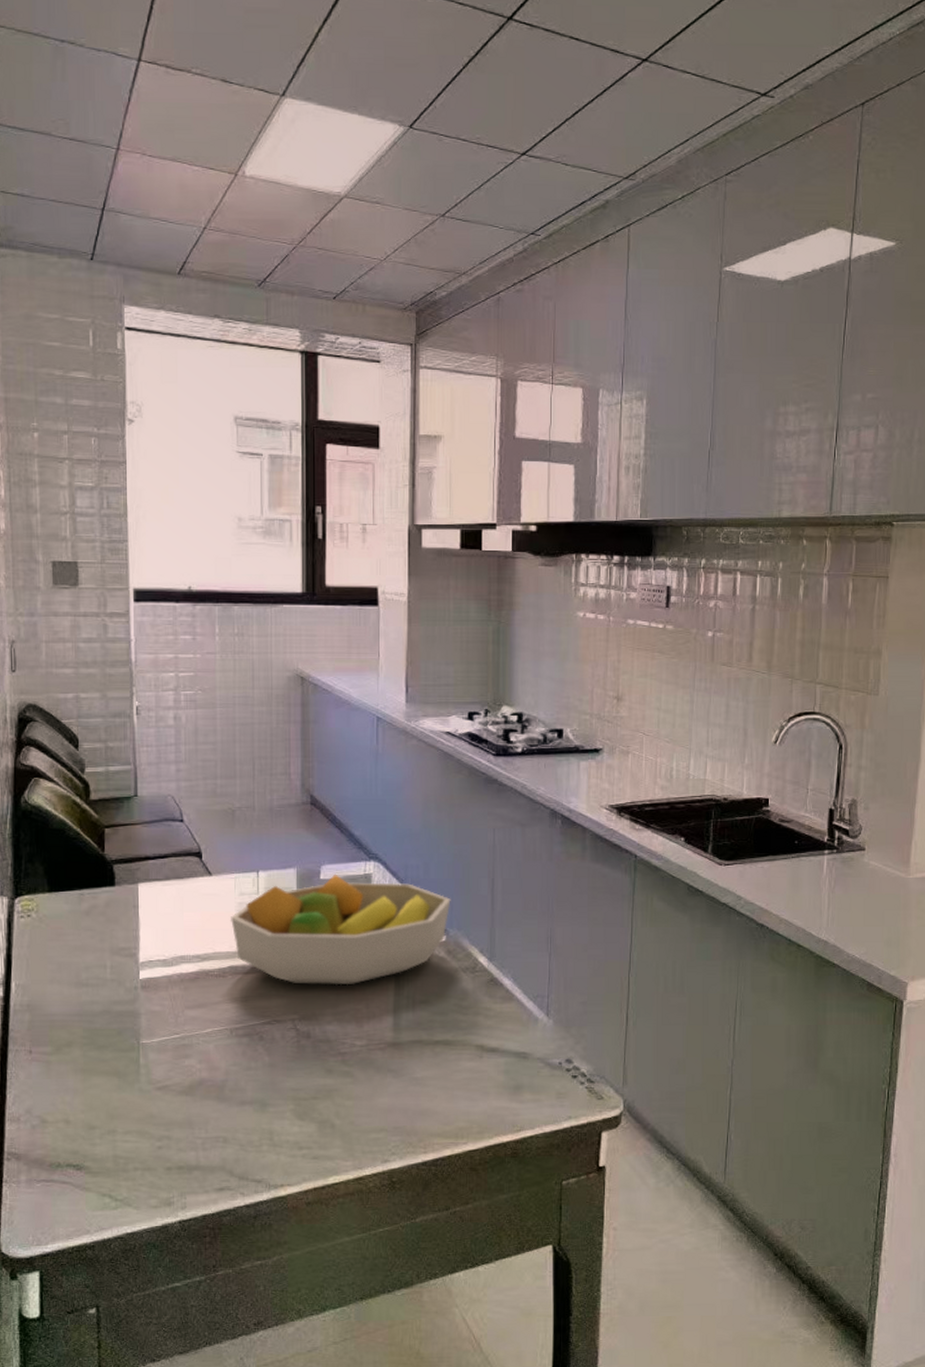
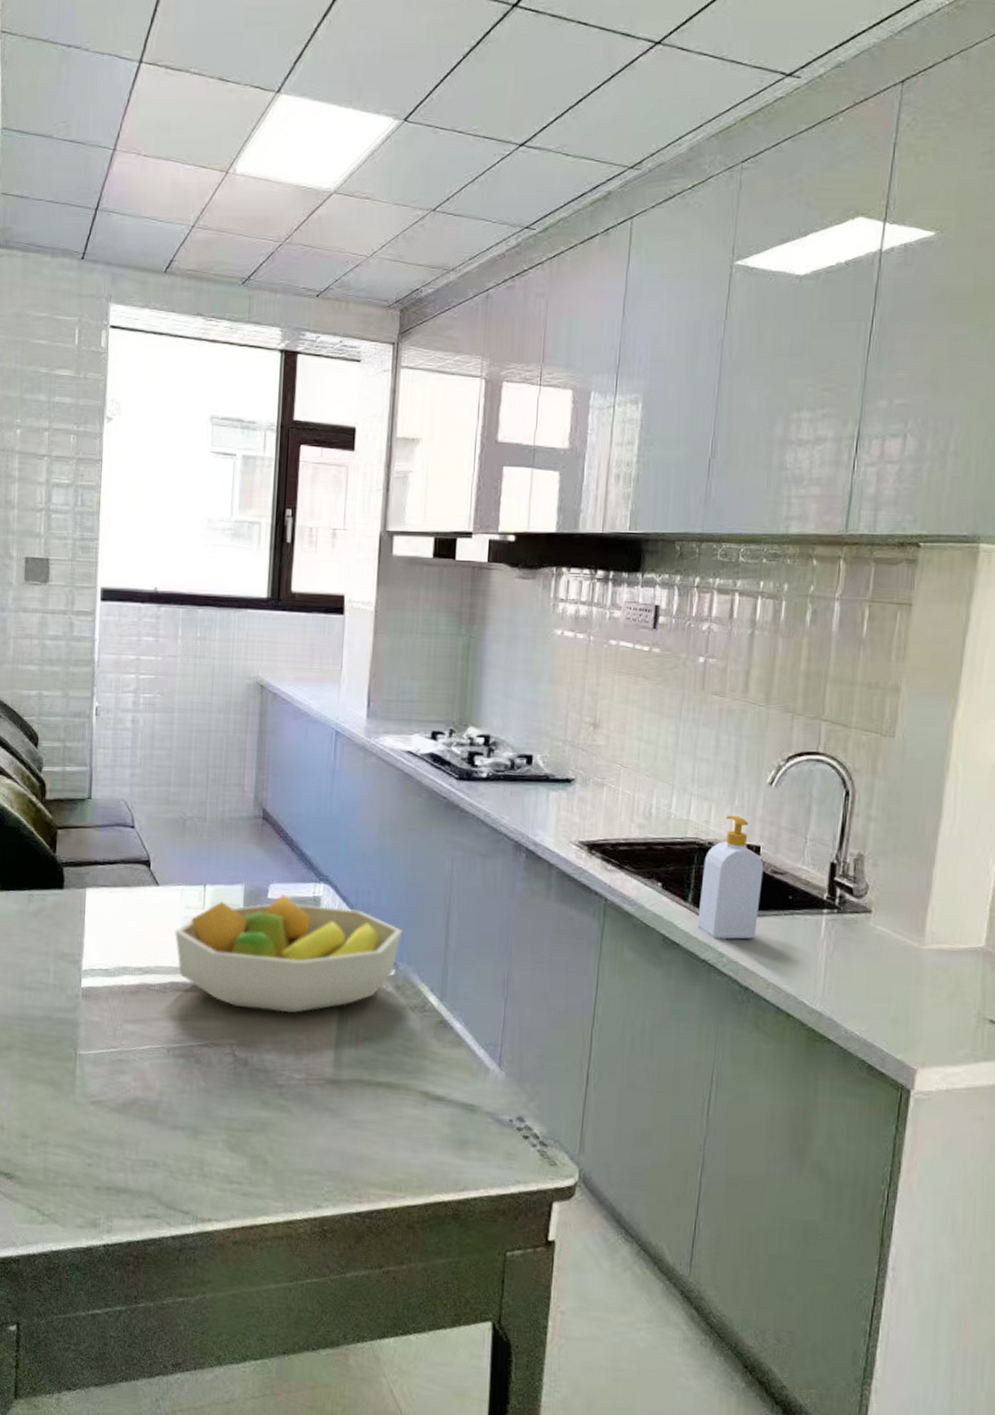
soap bottle: none [717,772,772,884] -> present [697,815,764,939]

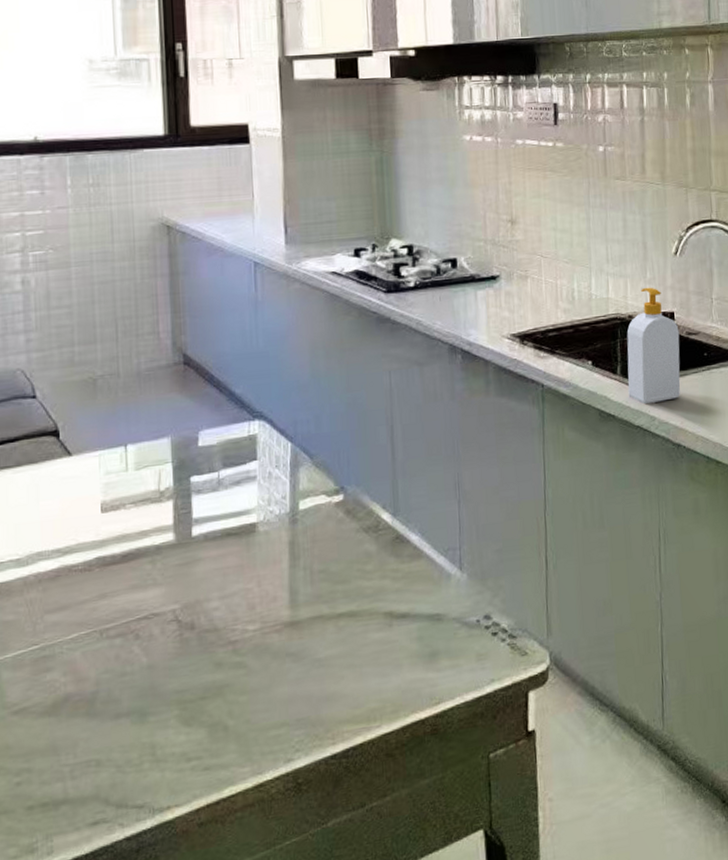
fruit bowl: present [175,893,403,1014] -> none [96,438,347,569]

